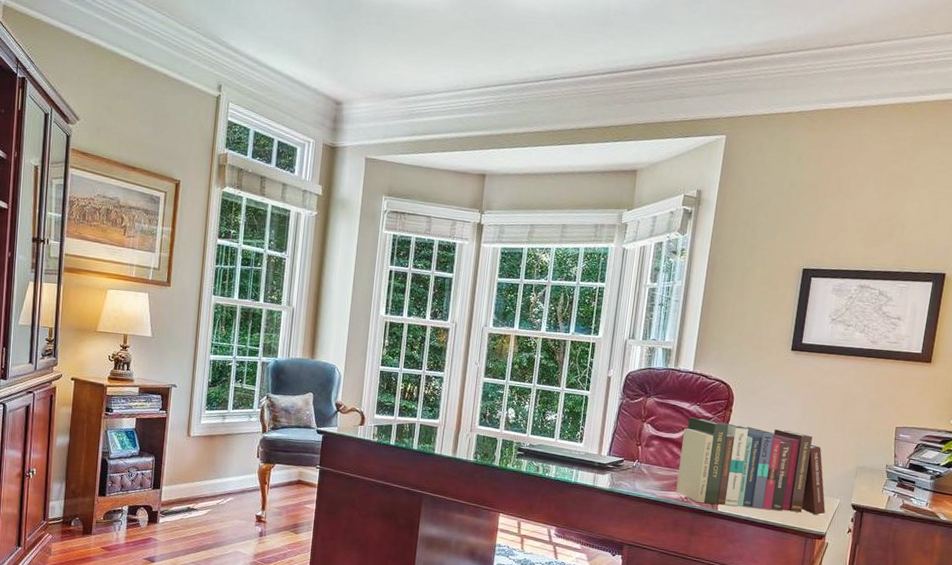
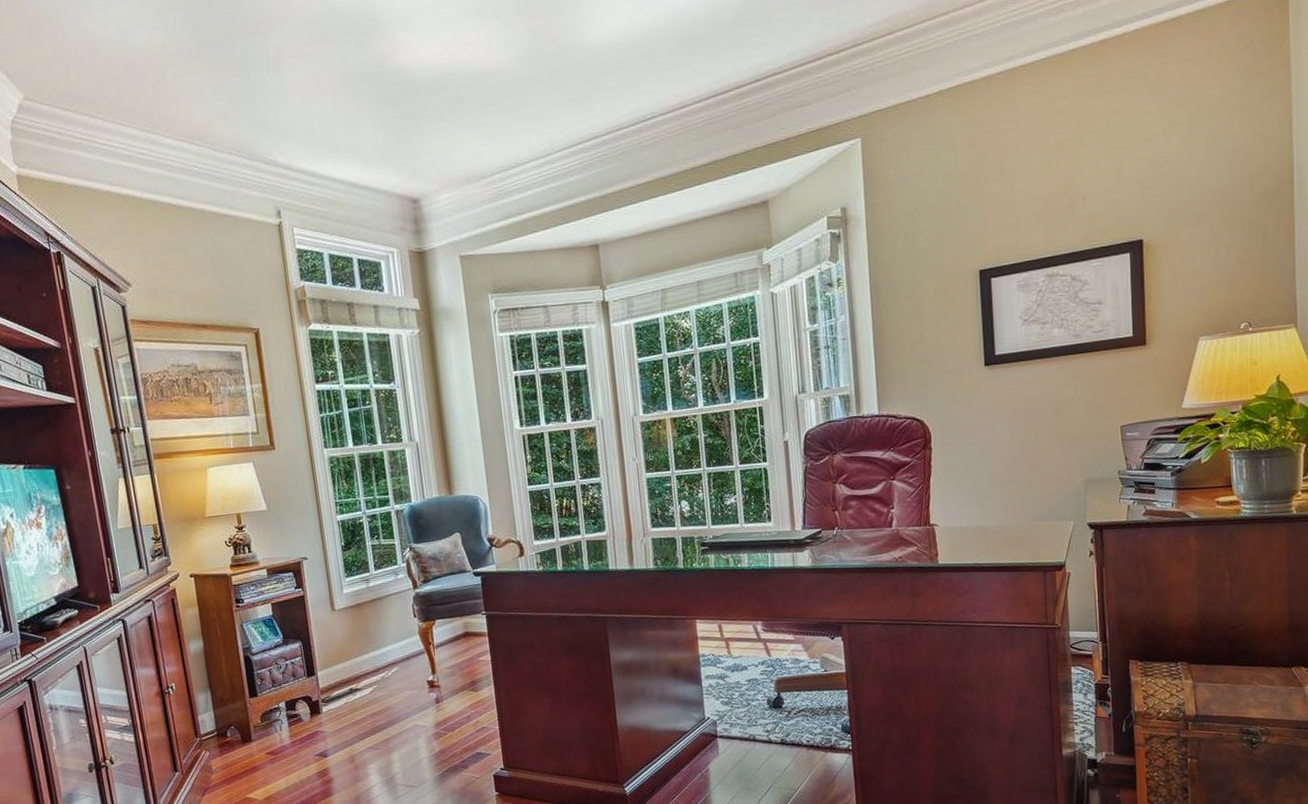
books: present [676,417,826,515] -> none [882,456,1060,560]

